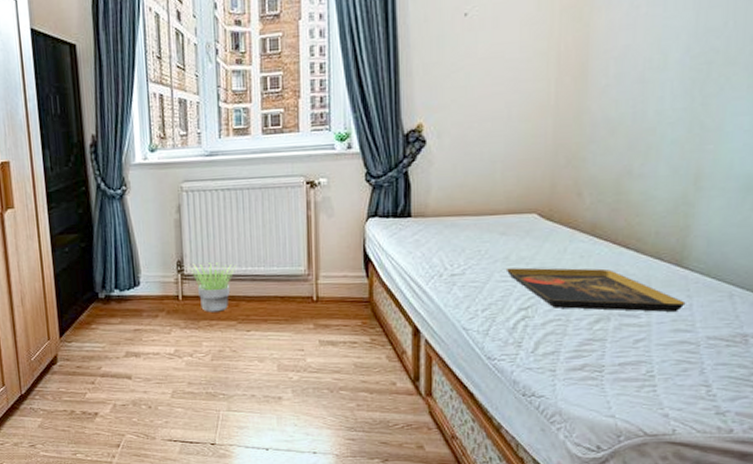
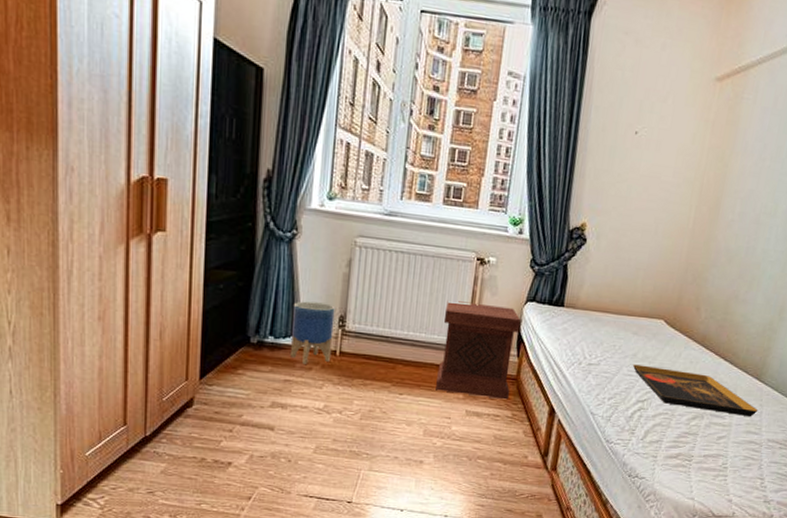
planter: none [132,251,175,312] -> present [291,301,335,364]
potted plant: present [188,262,237,312] -> none [351,320,399,373]
side table: none [280,227,365,325] -> present [436,300,521,400]

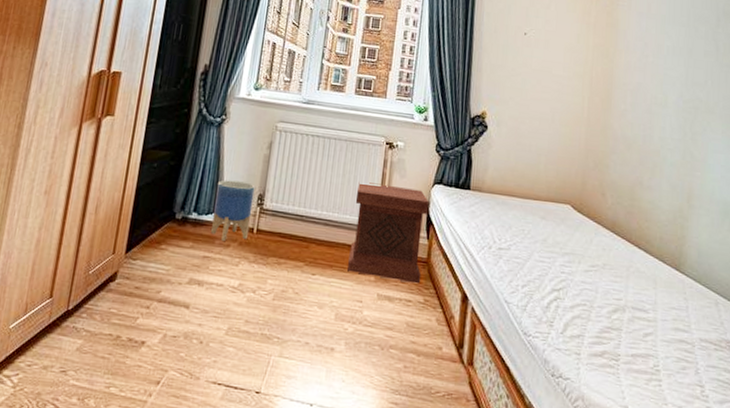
decorative tray: present [632,364,758,416] -> none [543,250,683,311]

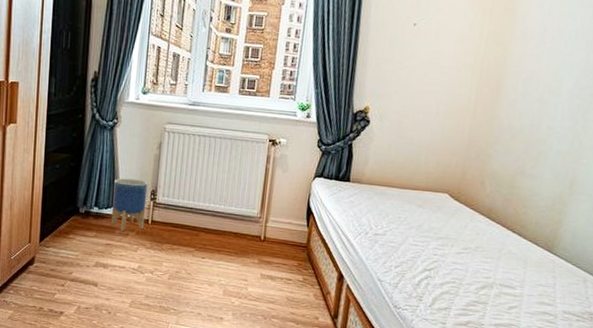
side table: present [347,181,429,284] -> none [234,176,310,265]

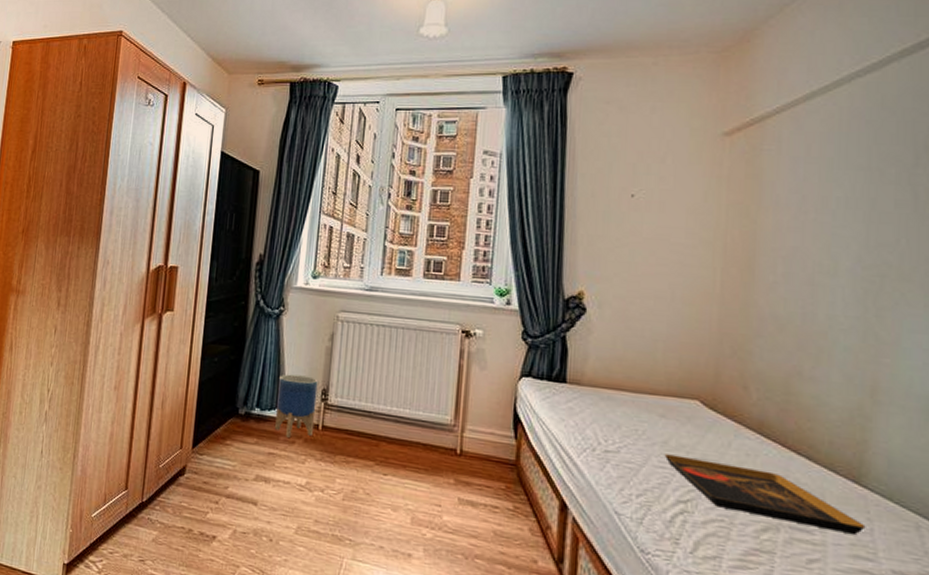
decorative tray: none [418,235,551,288] -> present [664,454,866,534]

